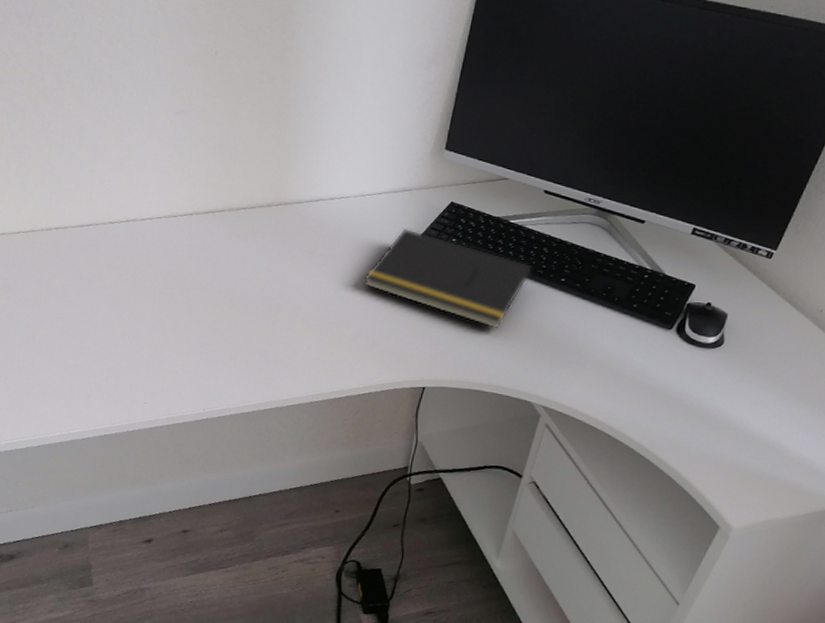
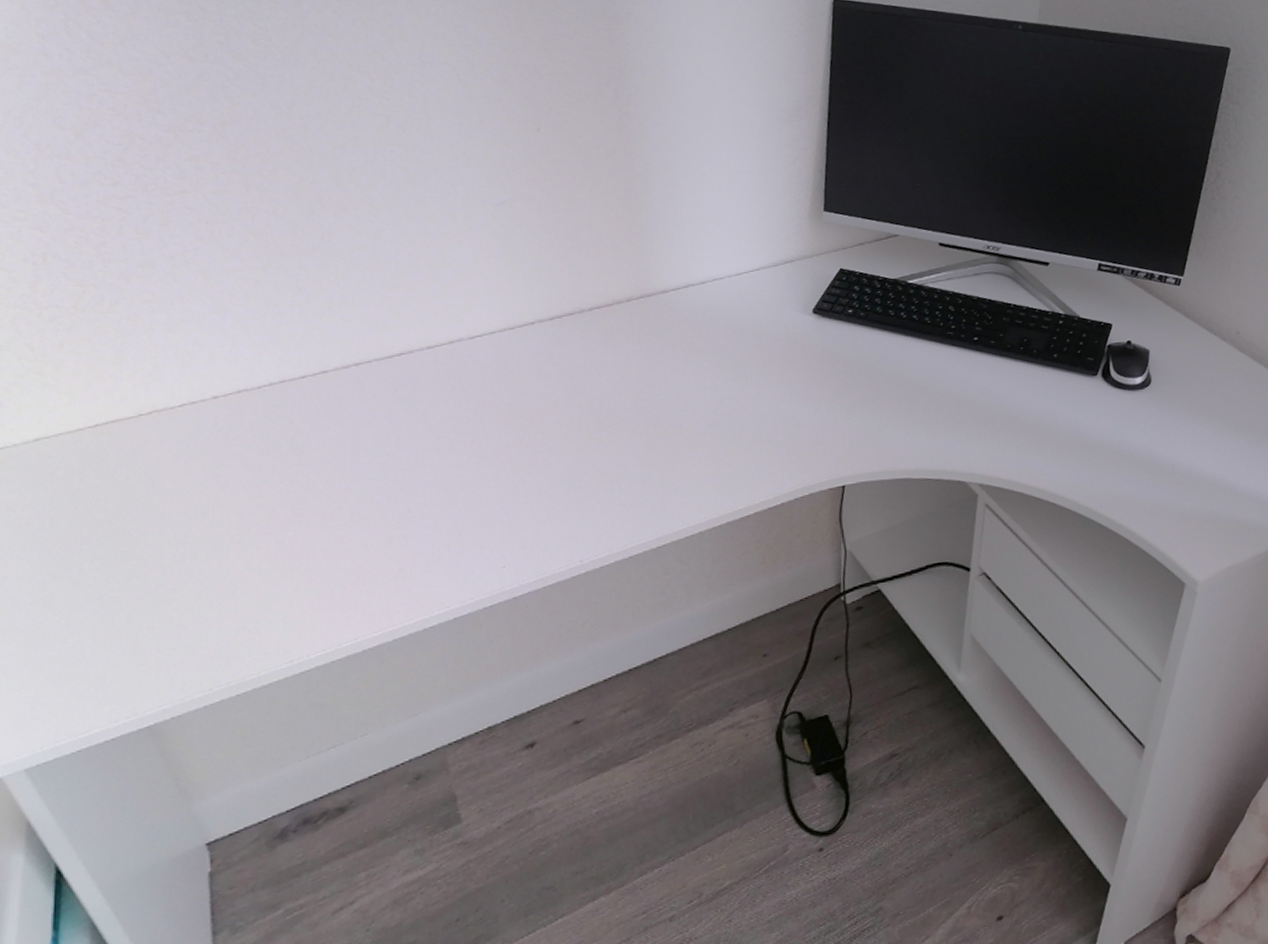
notepad: present [364,228,533,329] -> none [755,304,942,406]

